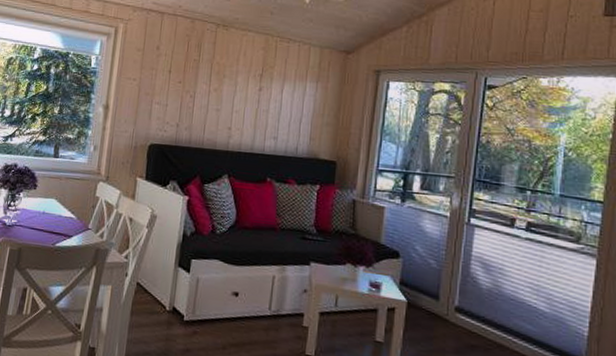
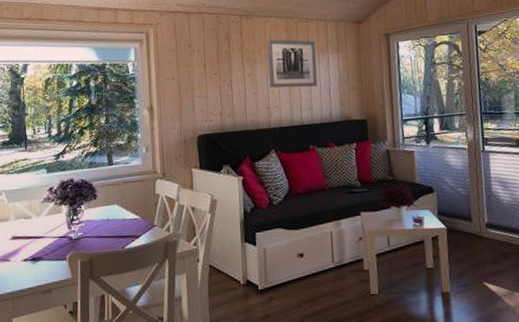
wall art: none [235,54,293,115] -> present [267,39,318,88]

